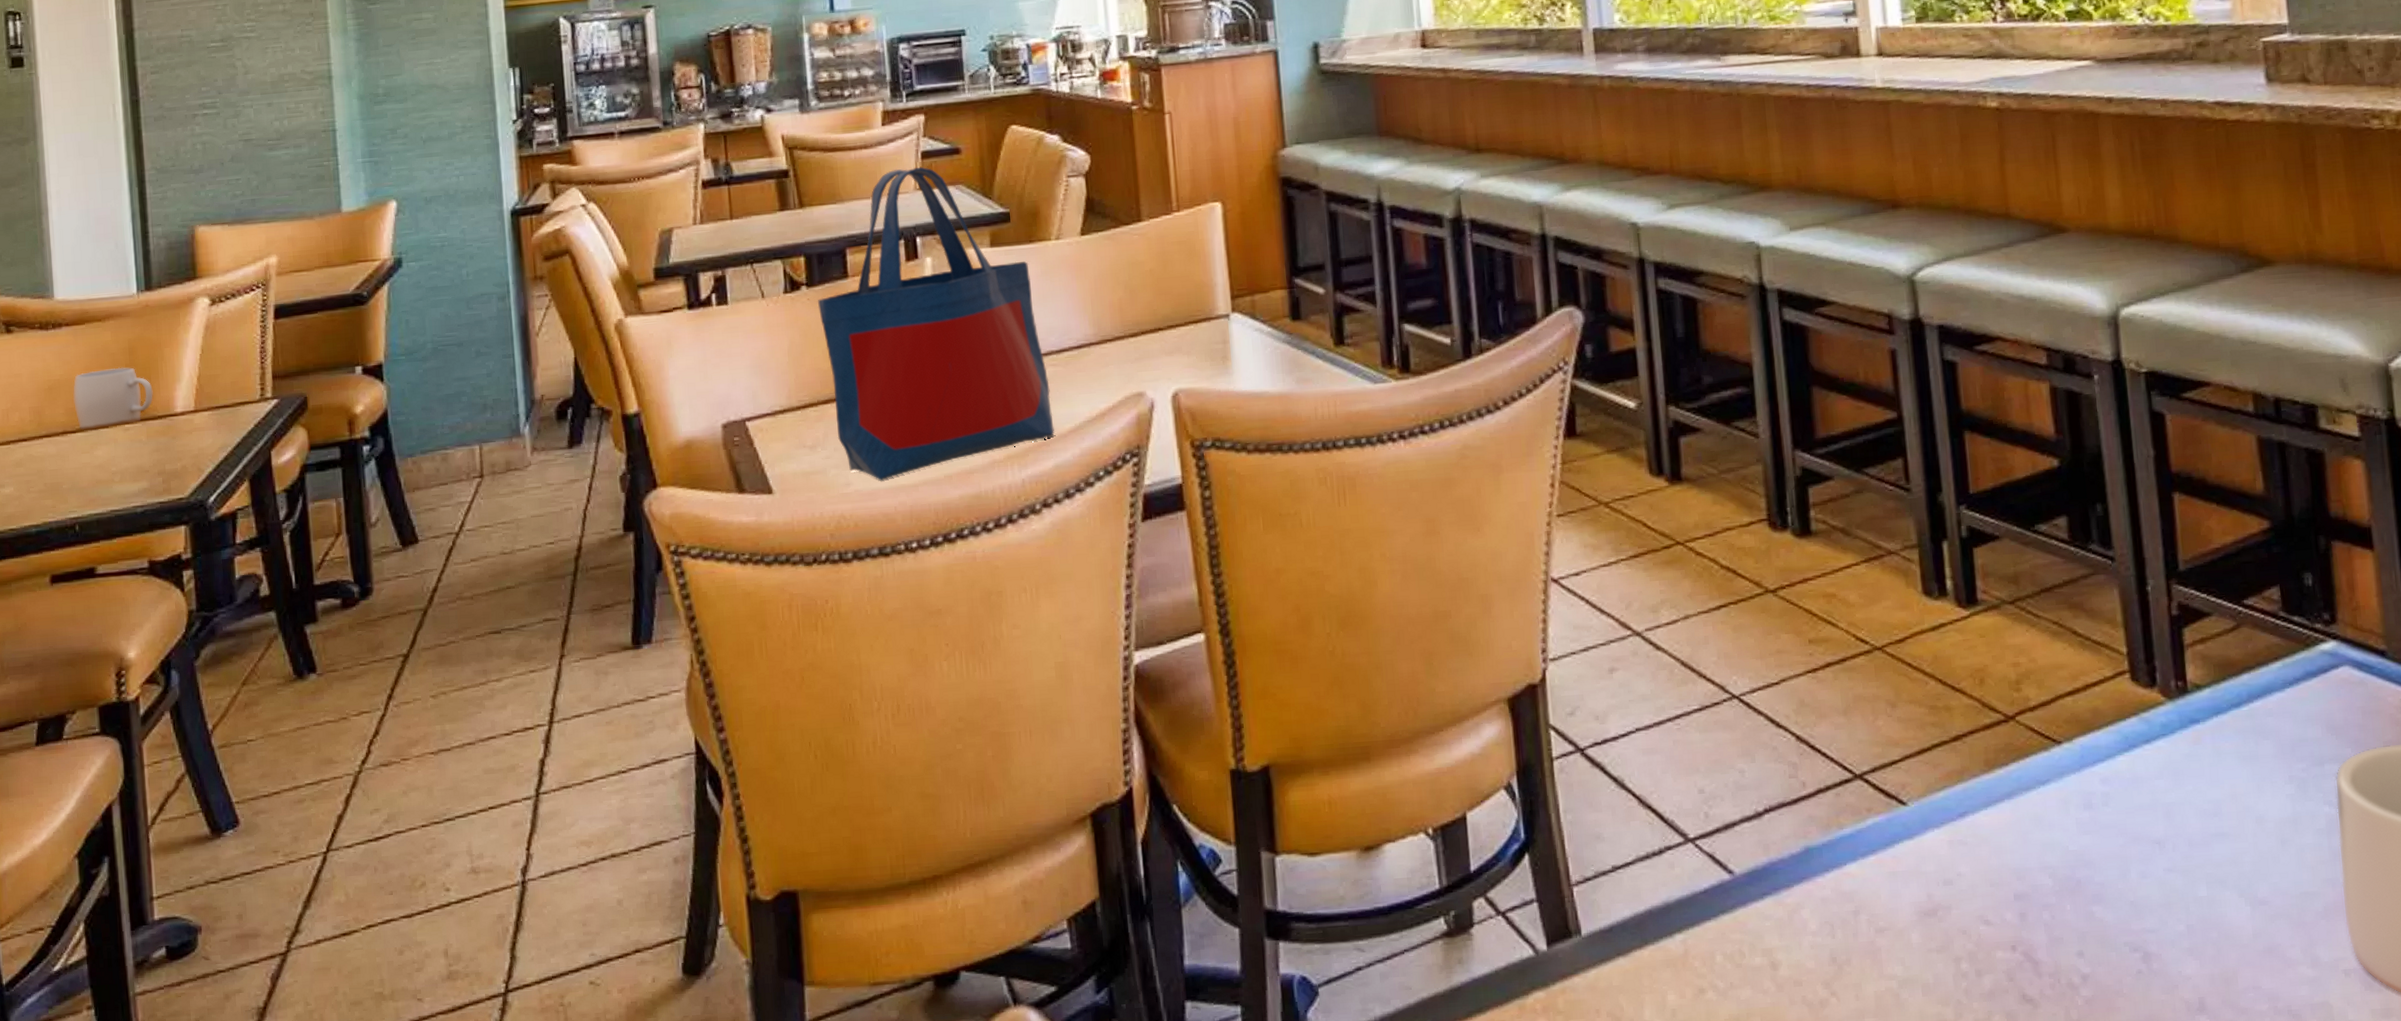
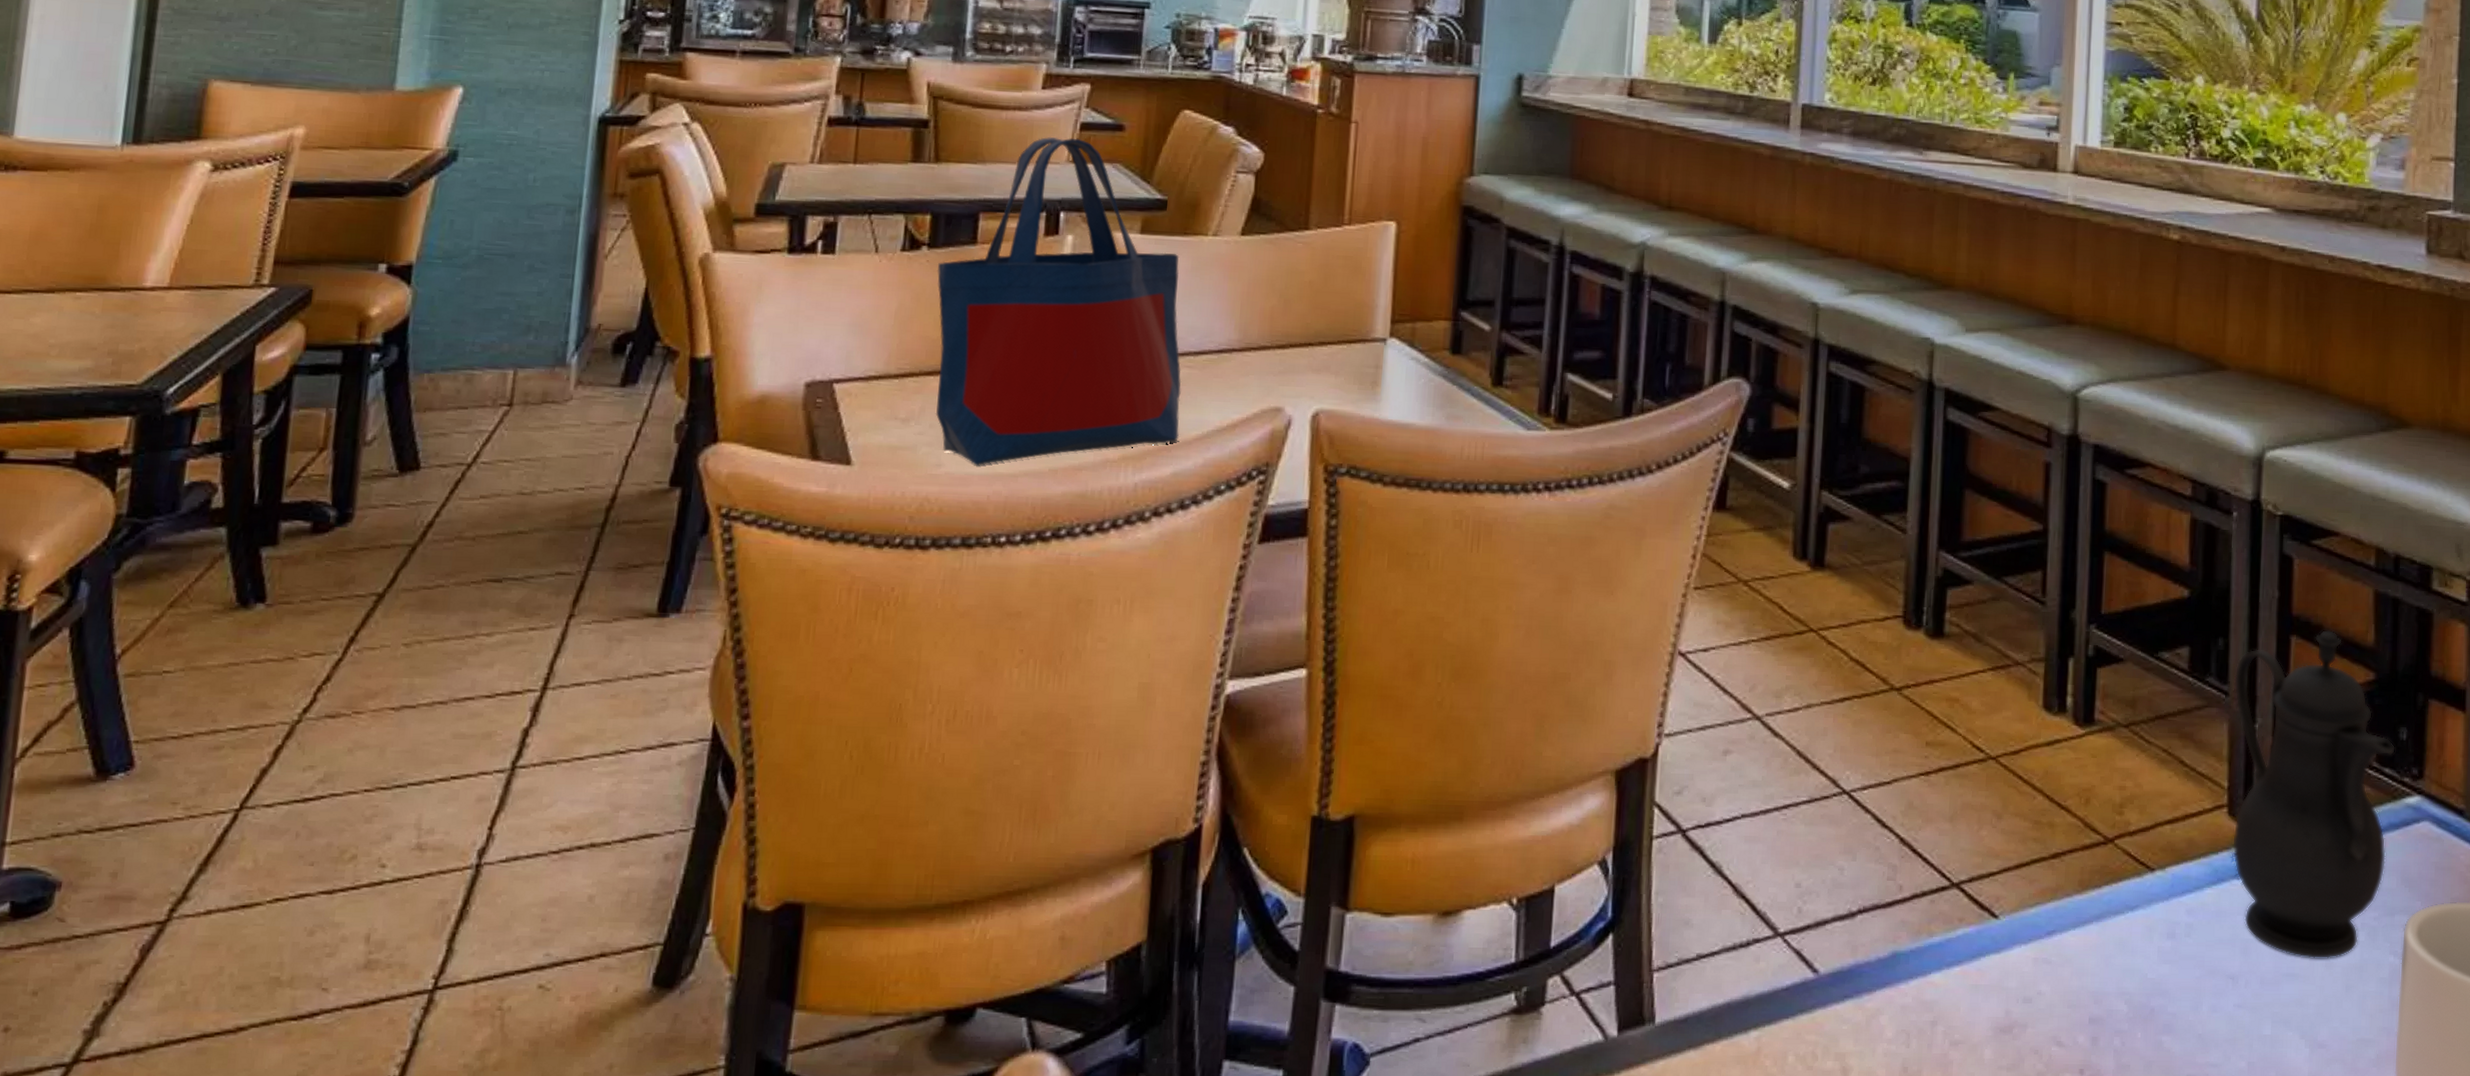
mug: present [73,367,153,431] -> none [14,226,120,294]
coffeepot: none [2118,482,2308,816] -> present [2232,629,2396,959]

